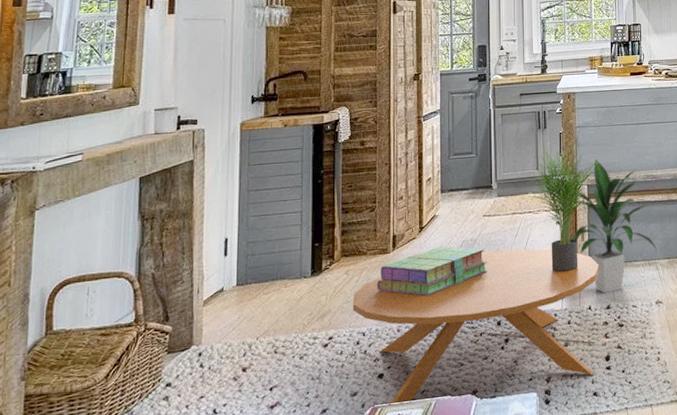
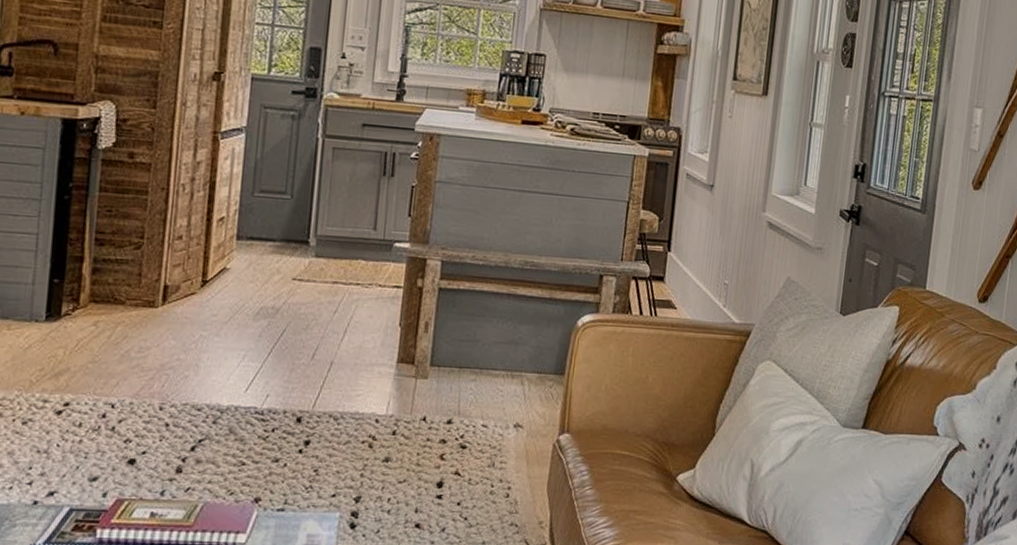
coffee table: present [352,248,600,406] -> none [99,325,445,503]
stack of books: present [377,246,487,296] -> none [136,309,292,370]
potted plant: present [529,135,600,272] -> none [359,193,464,368]
indoor plant: present [572,158,657,294] -> none [412,227,526,404]

